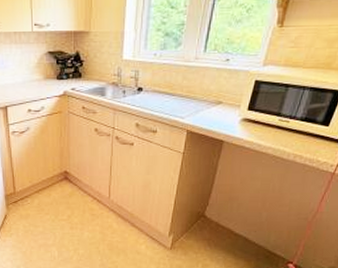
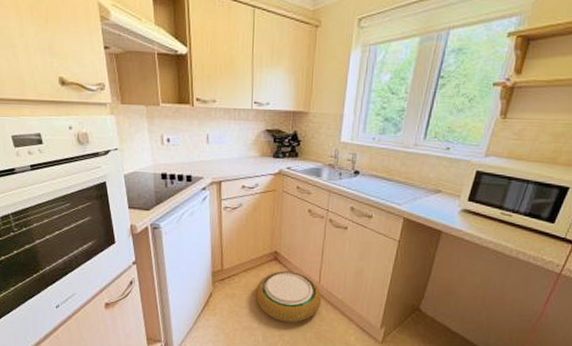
woven basket: none [48,189,112,237] -> present [255,271,322,323]

